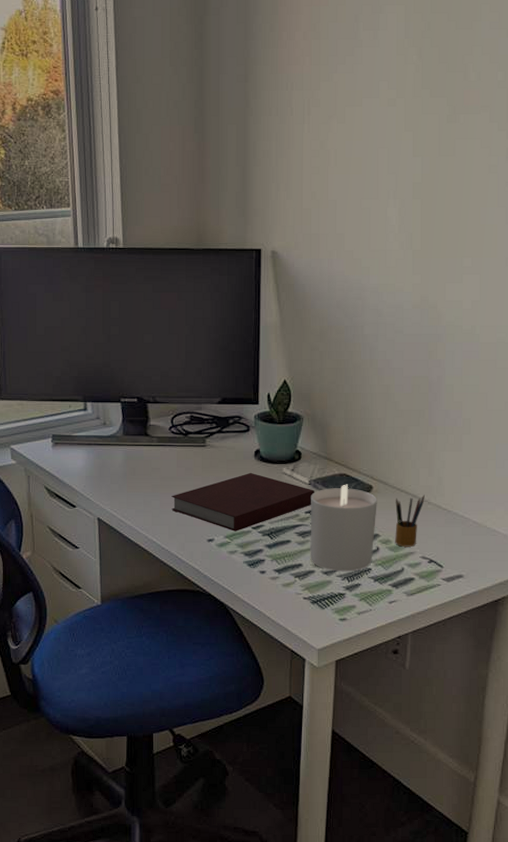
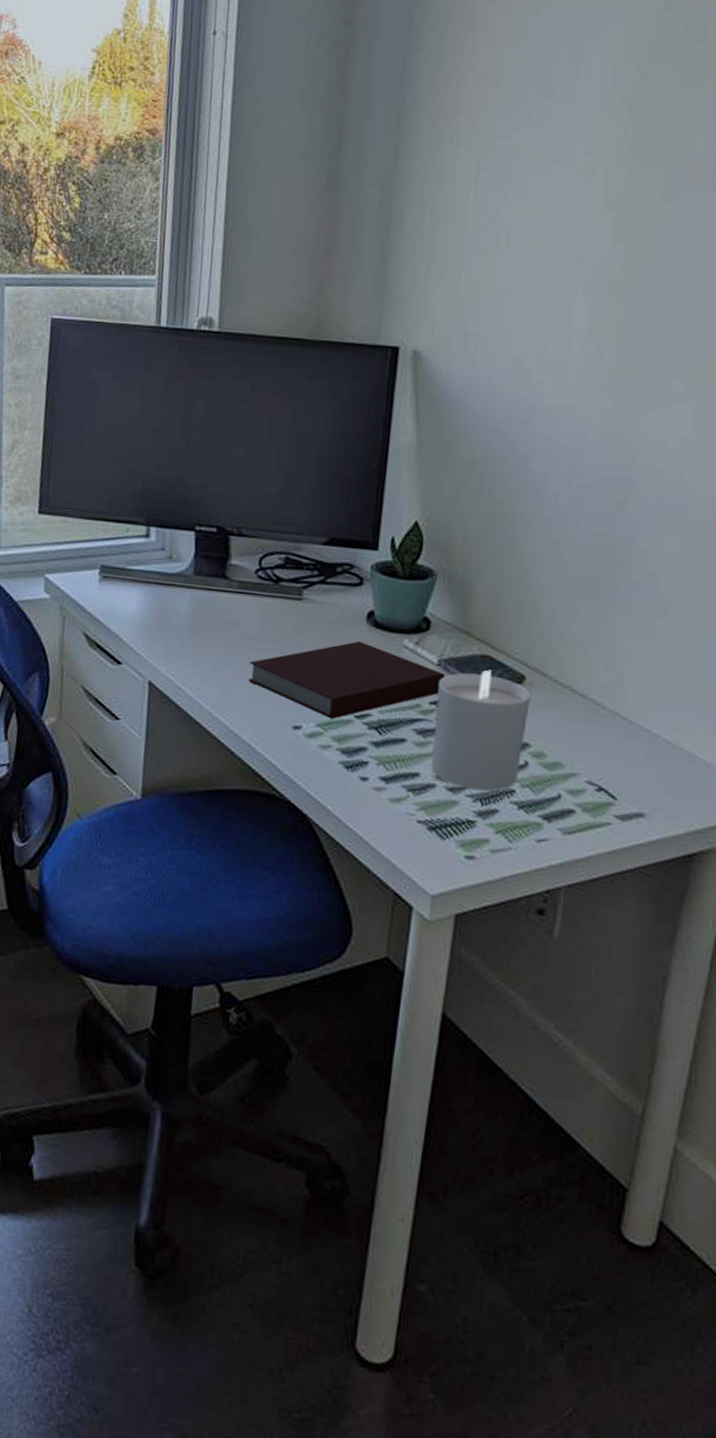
pencil box: present [395,495,425,547] -> none [551,695,598,766]

